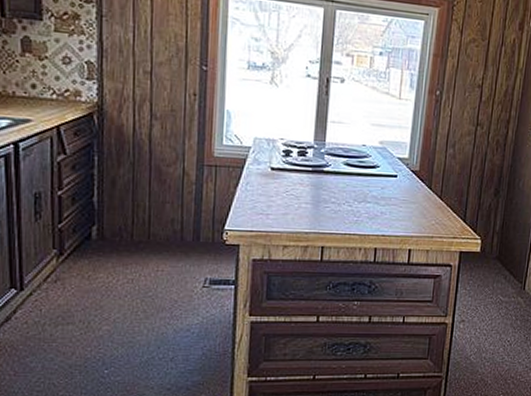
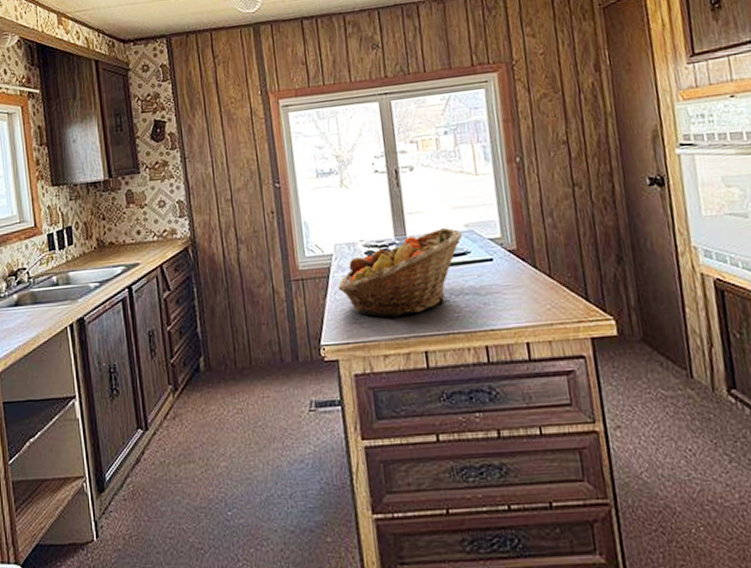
fruit basket: none [251,140,375,214] -> present [338,227,462,318]

